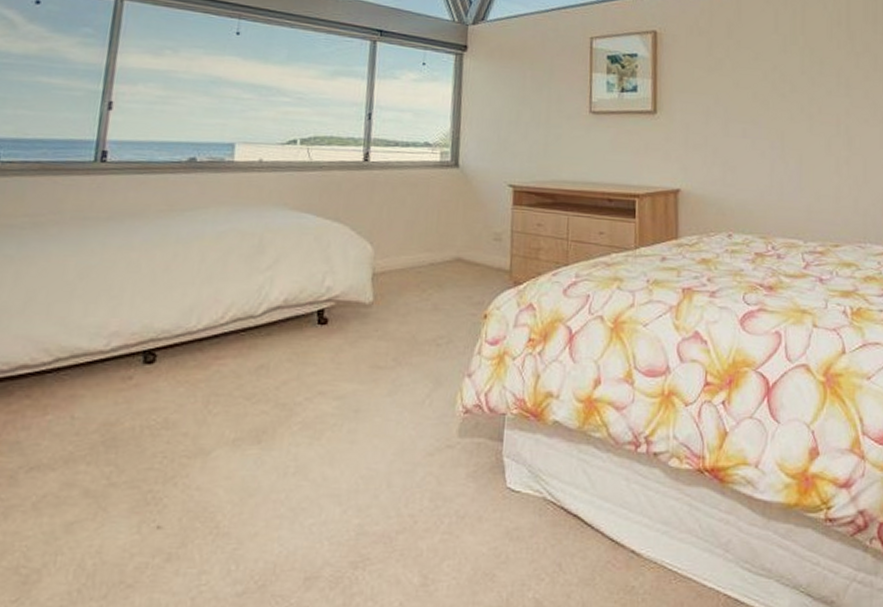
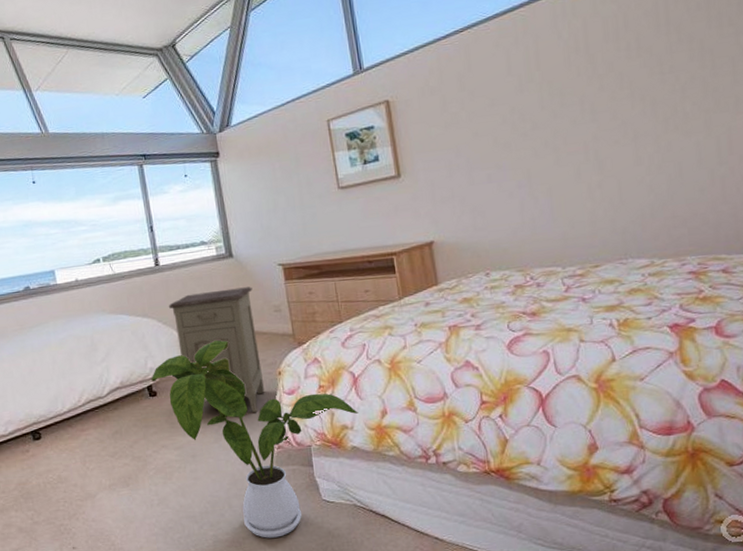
house plant: none [325,263,568,535] -> present [151,340,358,538]
nightstand: none [368,202,474,363] -> present [168,287,265,413]

